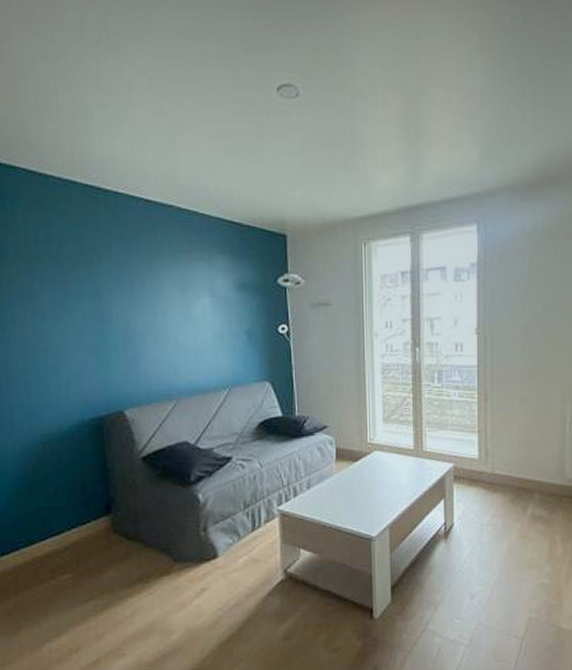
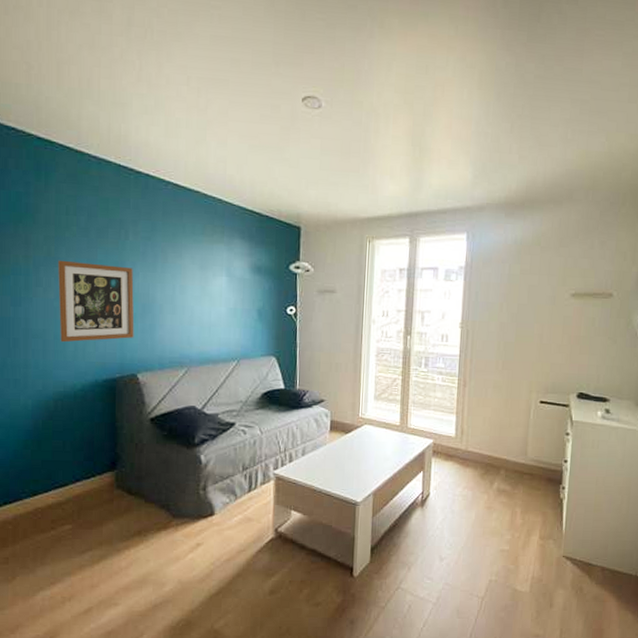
wall art: none [32,294,118,382] -> present [58,260,134,343]

